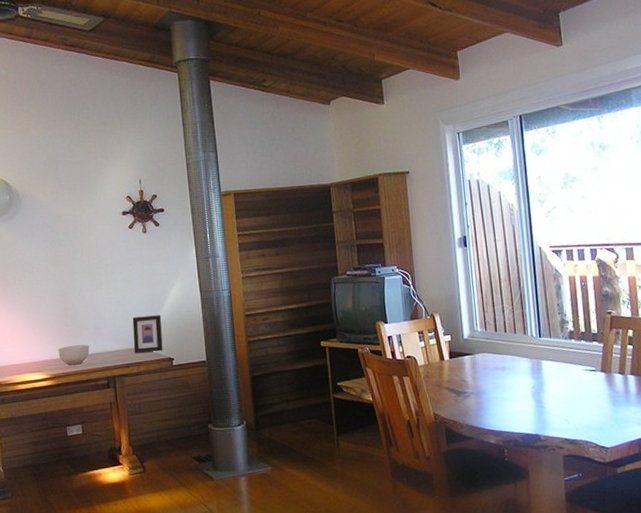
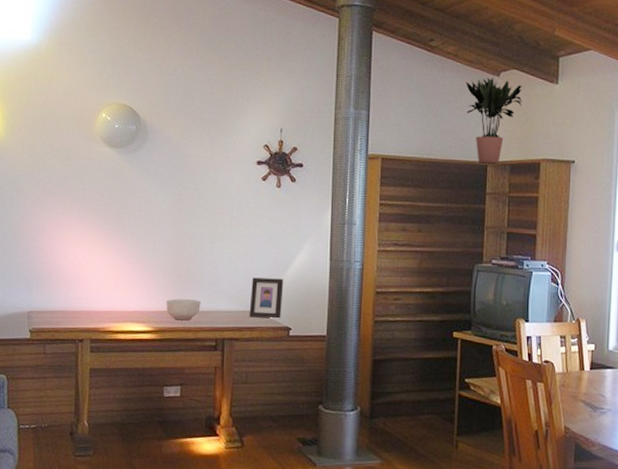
potted plant: none [299,106,354,186] -> present [465,77,522,164]

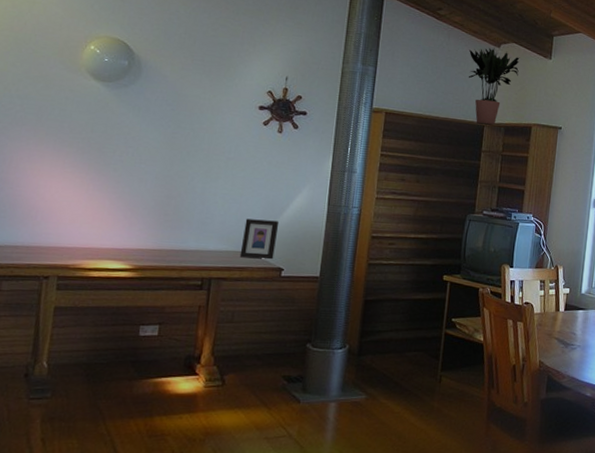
bowl: present [166,299,201,321] -> none [148,237,188,260]

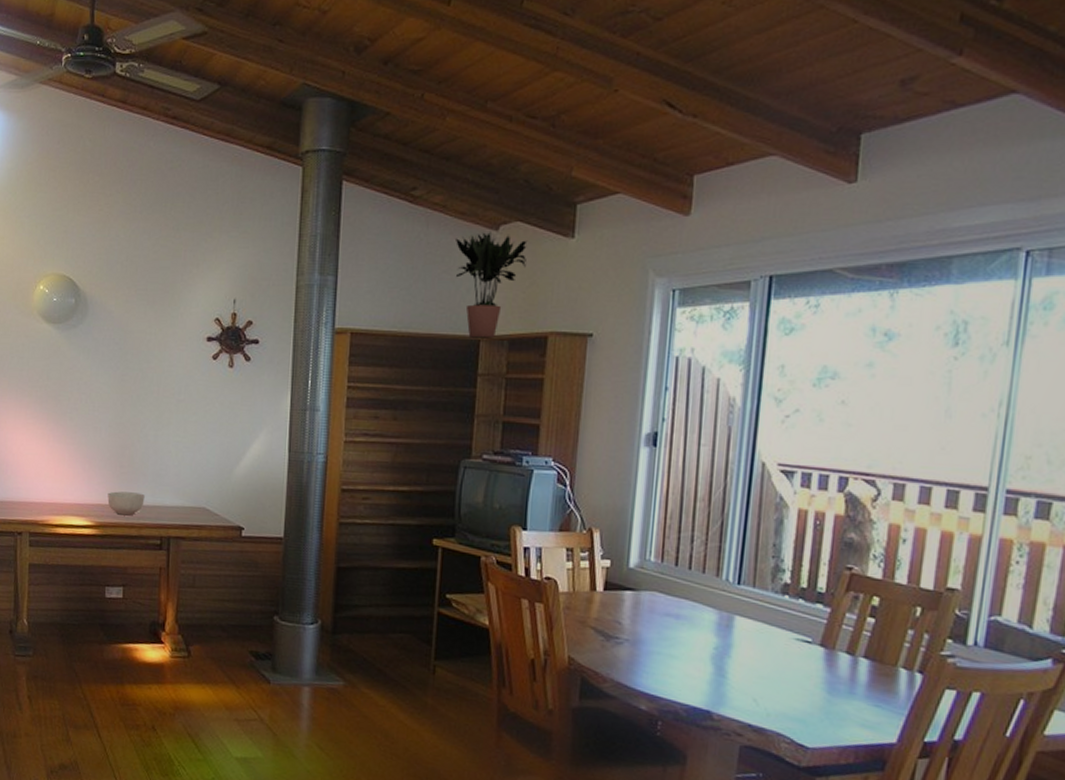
bowl: none [148,237,188,260] -> present [107,491,145,516]
picture frame: present [239,218,279,260] -> none [197,469,236,517]

